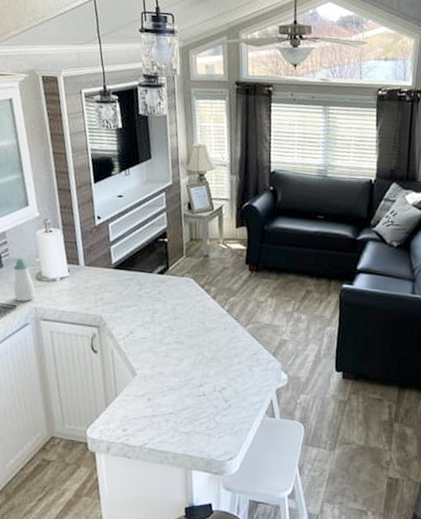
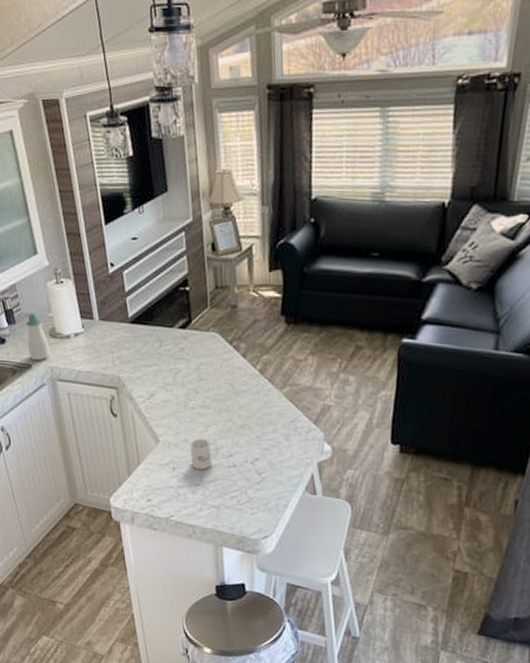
mug: none [164,371,190,400] -> present [190,438,219,470]

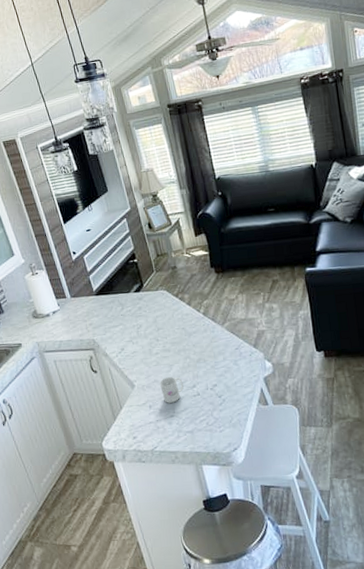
soap bottle: present [23,312,50,361] -> none [9,301,35,340]

